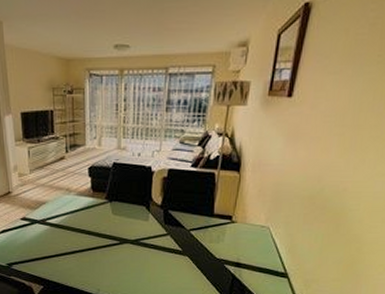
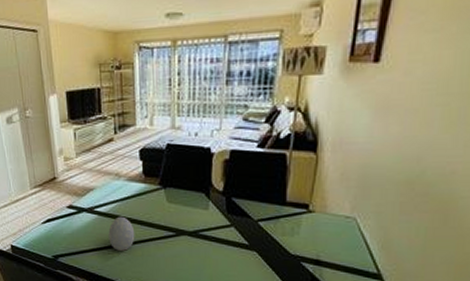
decorative egg: none [59,227,83,258] -> present [108,216,135,251]

